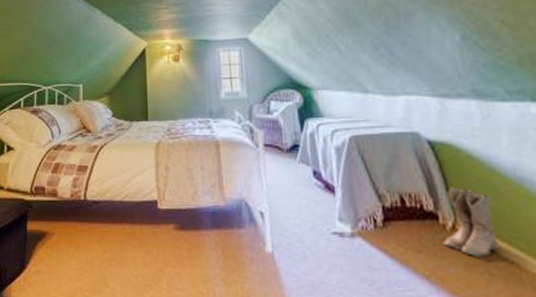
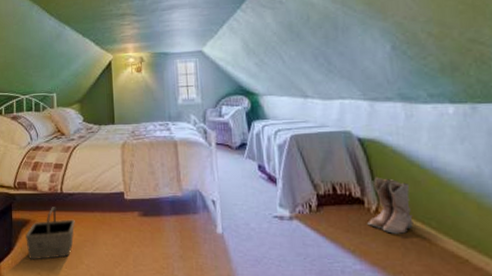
basket: none [42,217,100,281] -> present [26,207,75,260]

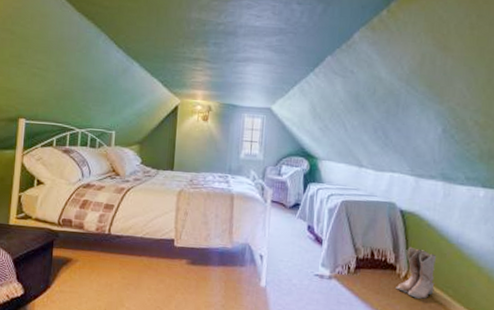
basket: present [26,207,75,260] -> none [65,247,120,300]

